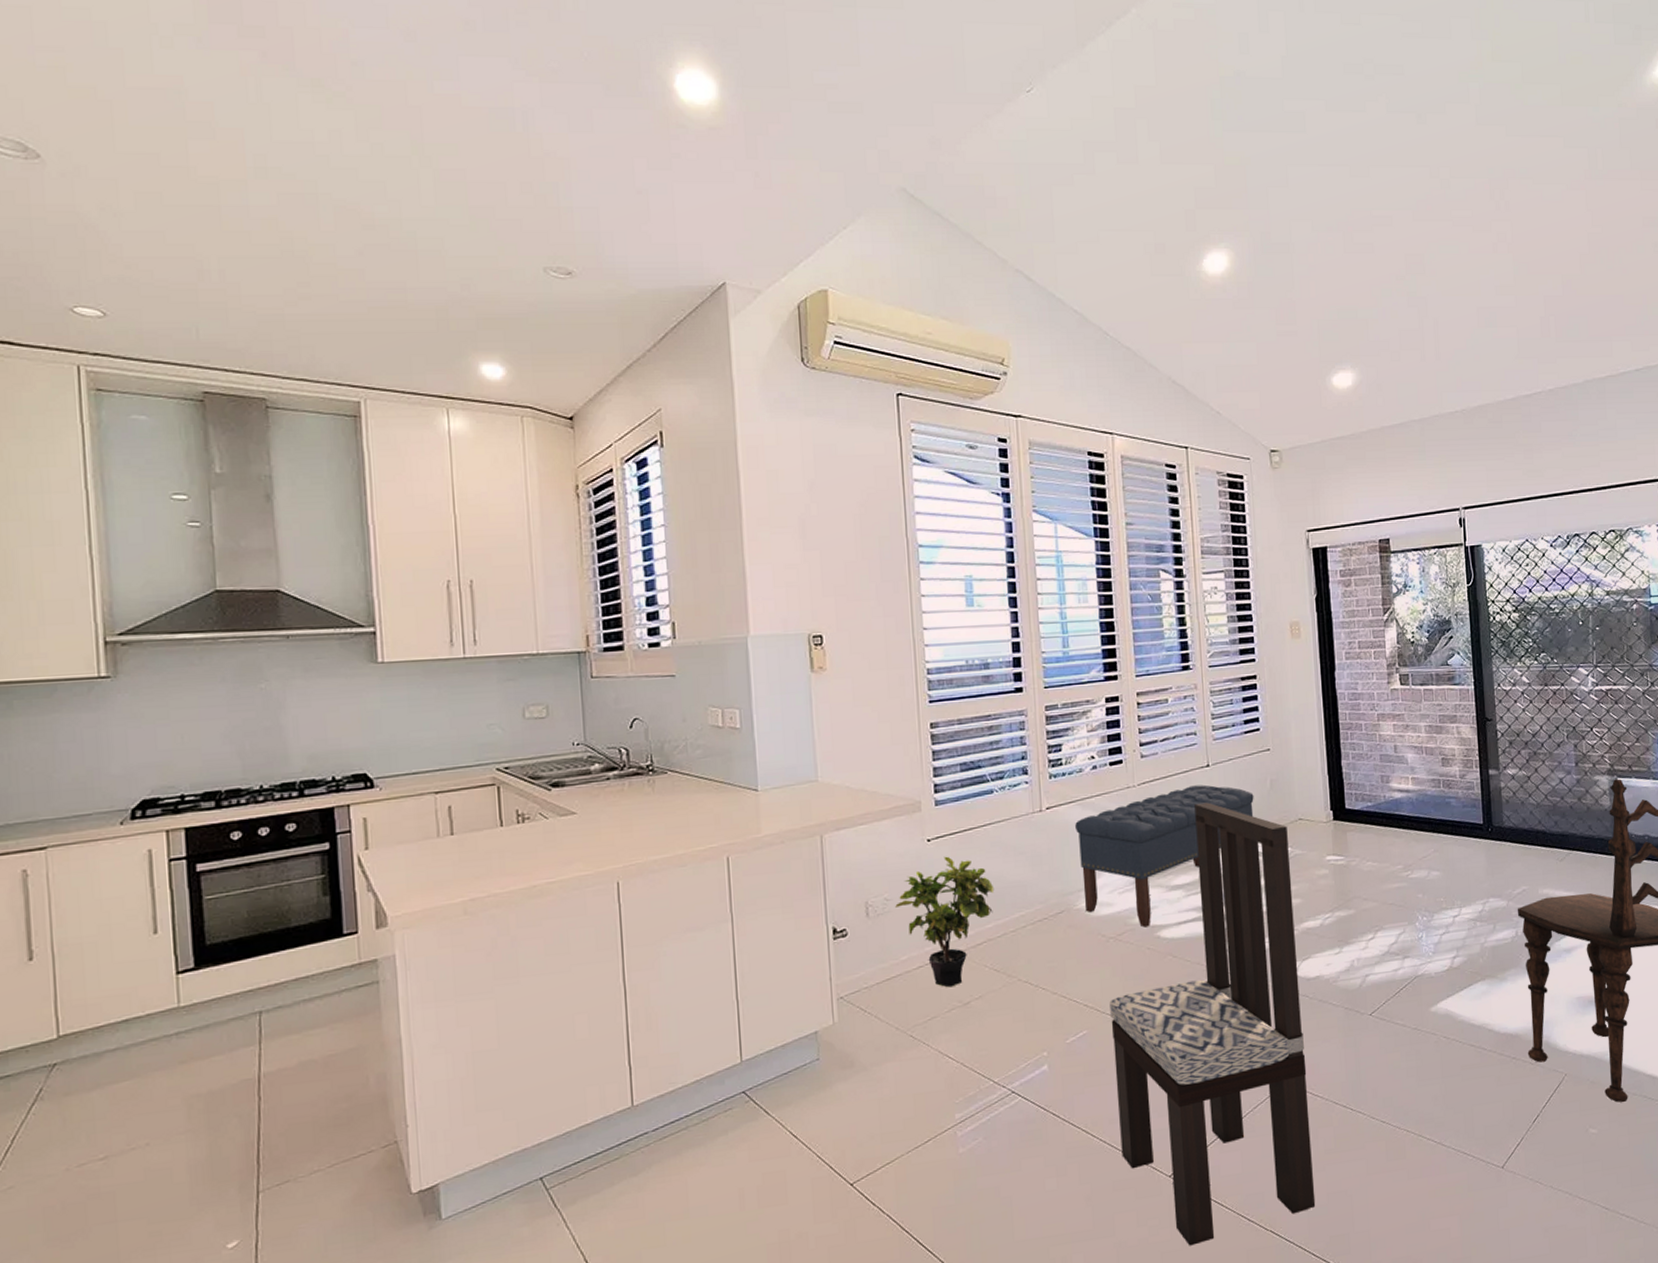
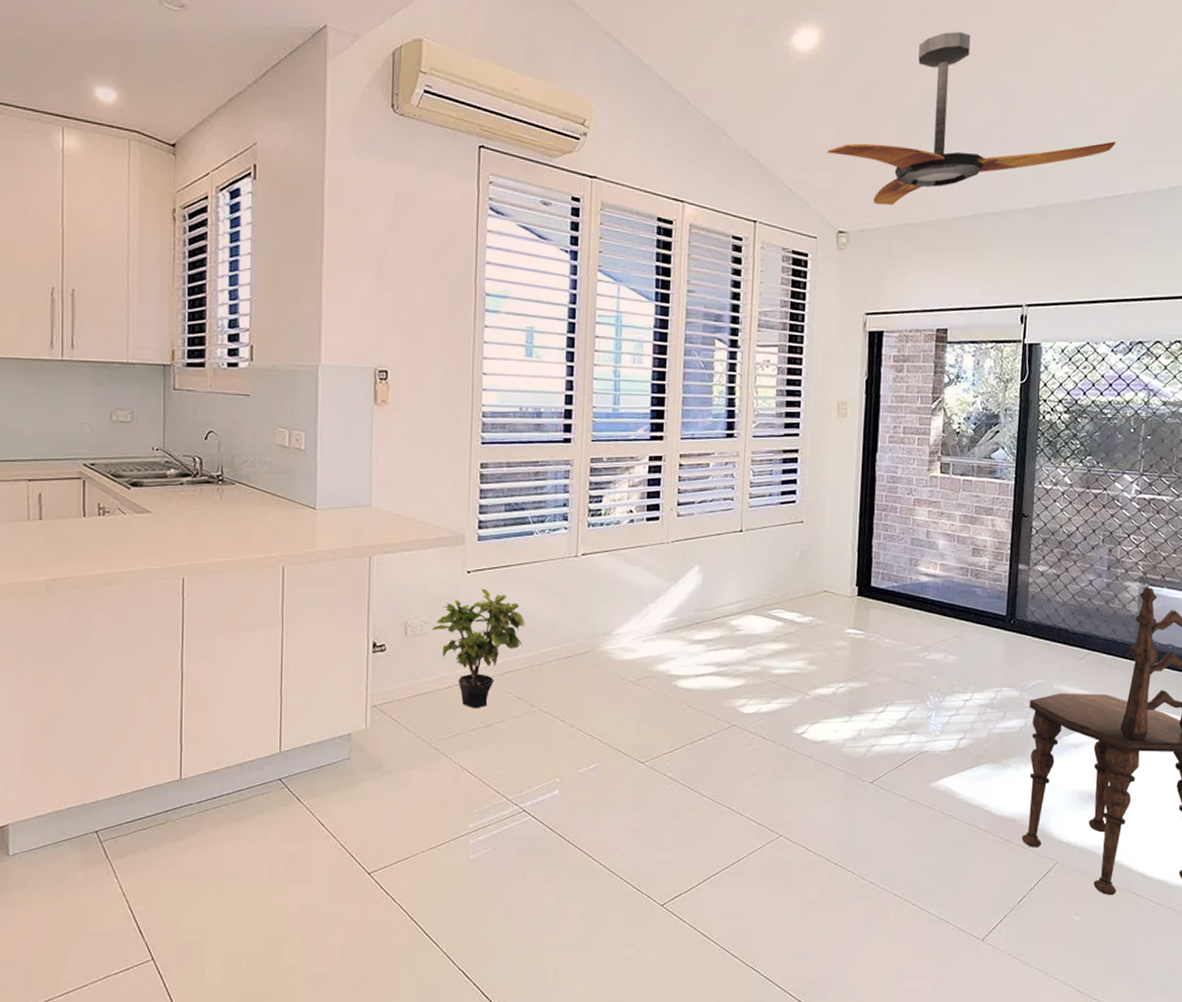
bench: present [1075,784,1254,927] -> none [608,548,783,676]
dining chair: present [1110,802,1316,1246] -> none [619,565,812,970]
ceiling fan: none [1250,245,1528,421] -> present [827,32,1116,206]

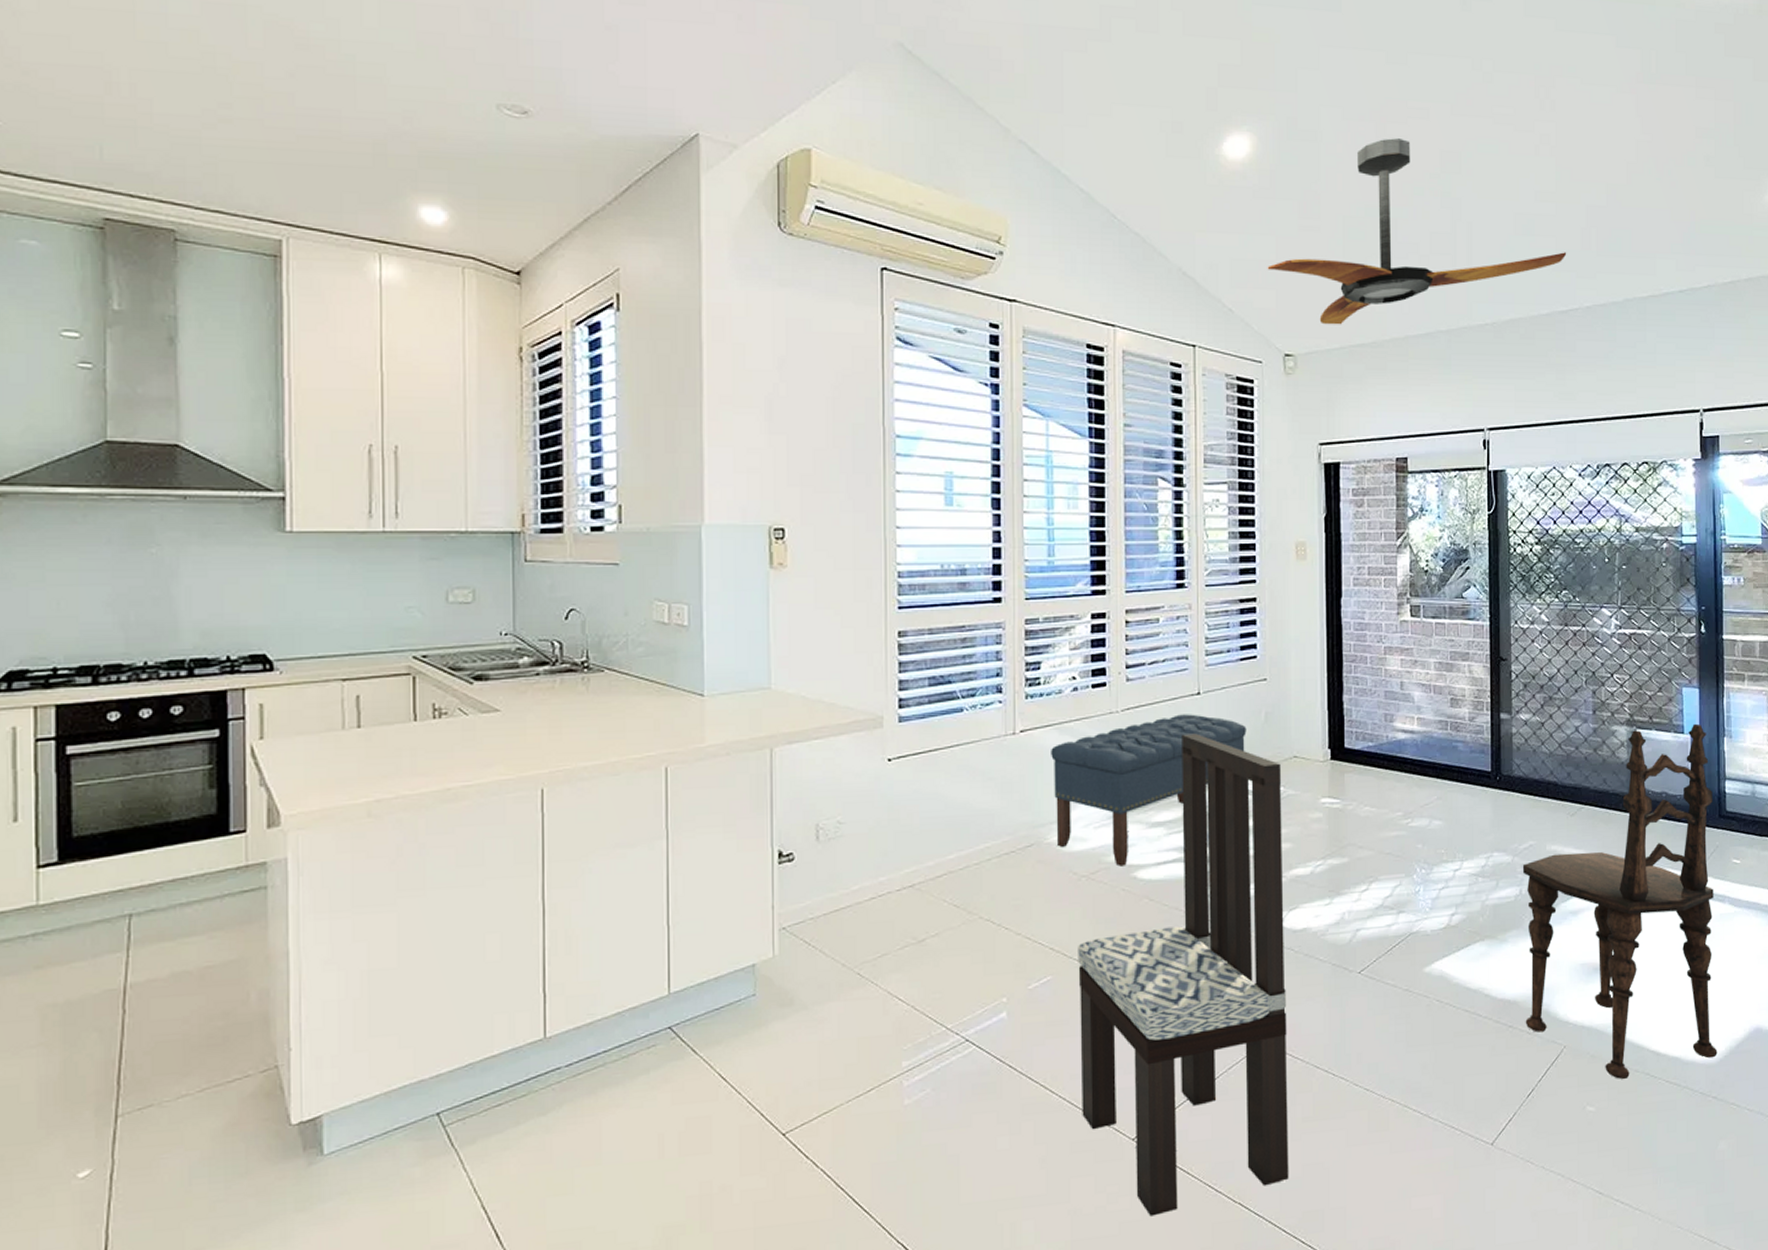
potted plant: present [432,588,526,709] -> none [849,778,959,922]
bench: none [608,548,783,676] -> present [1051,714,1247,866]
dining chair: none [619,565,812,970] -> present [1078,733,1289,1217]

